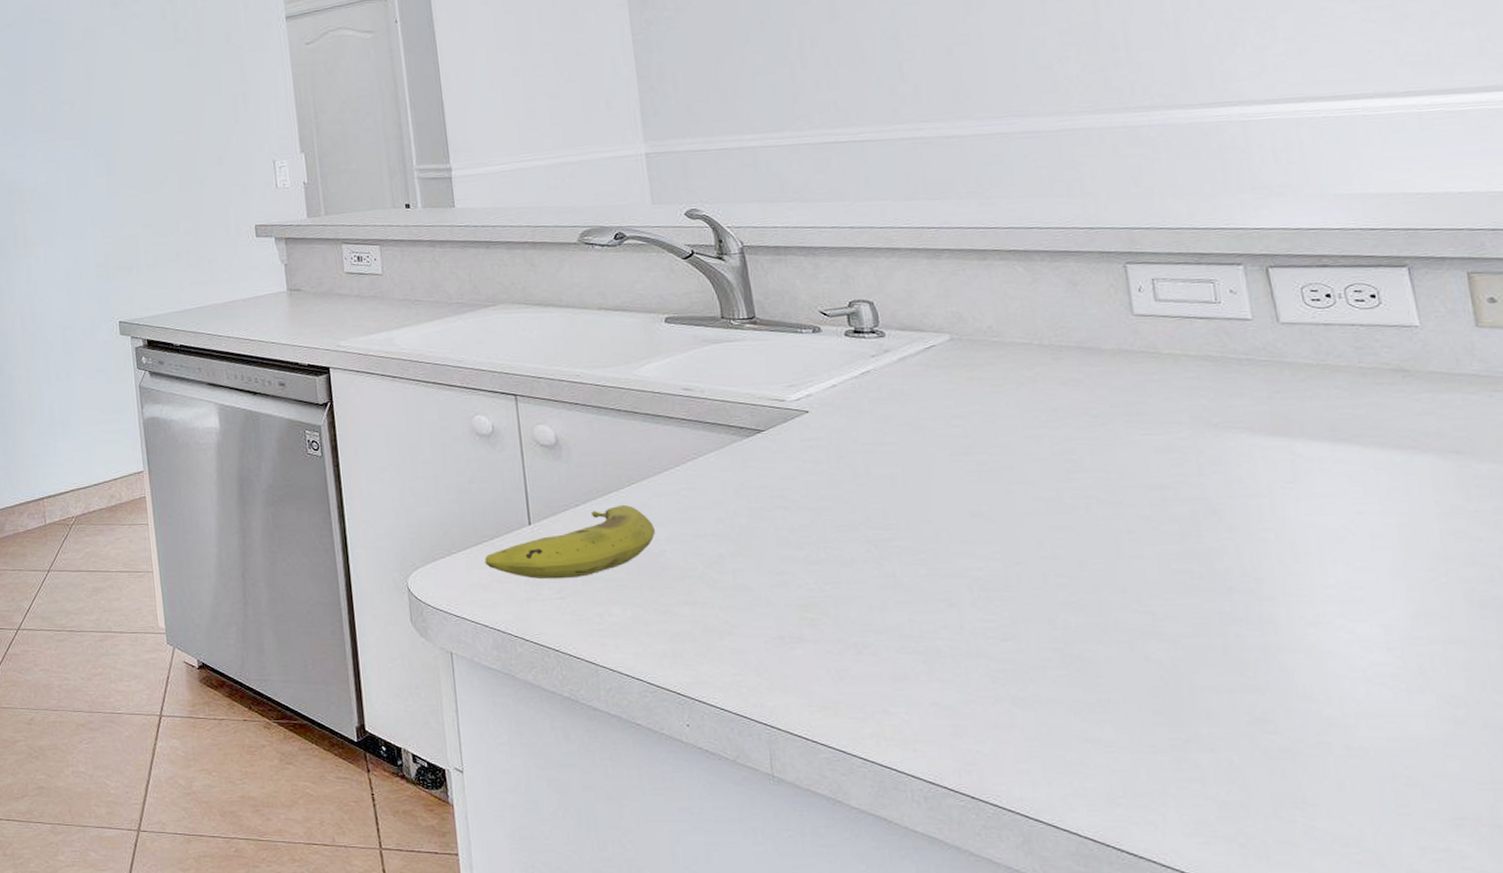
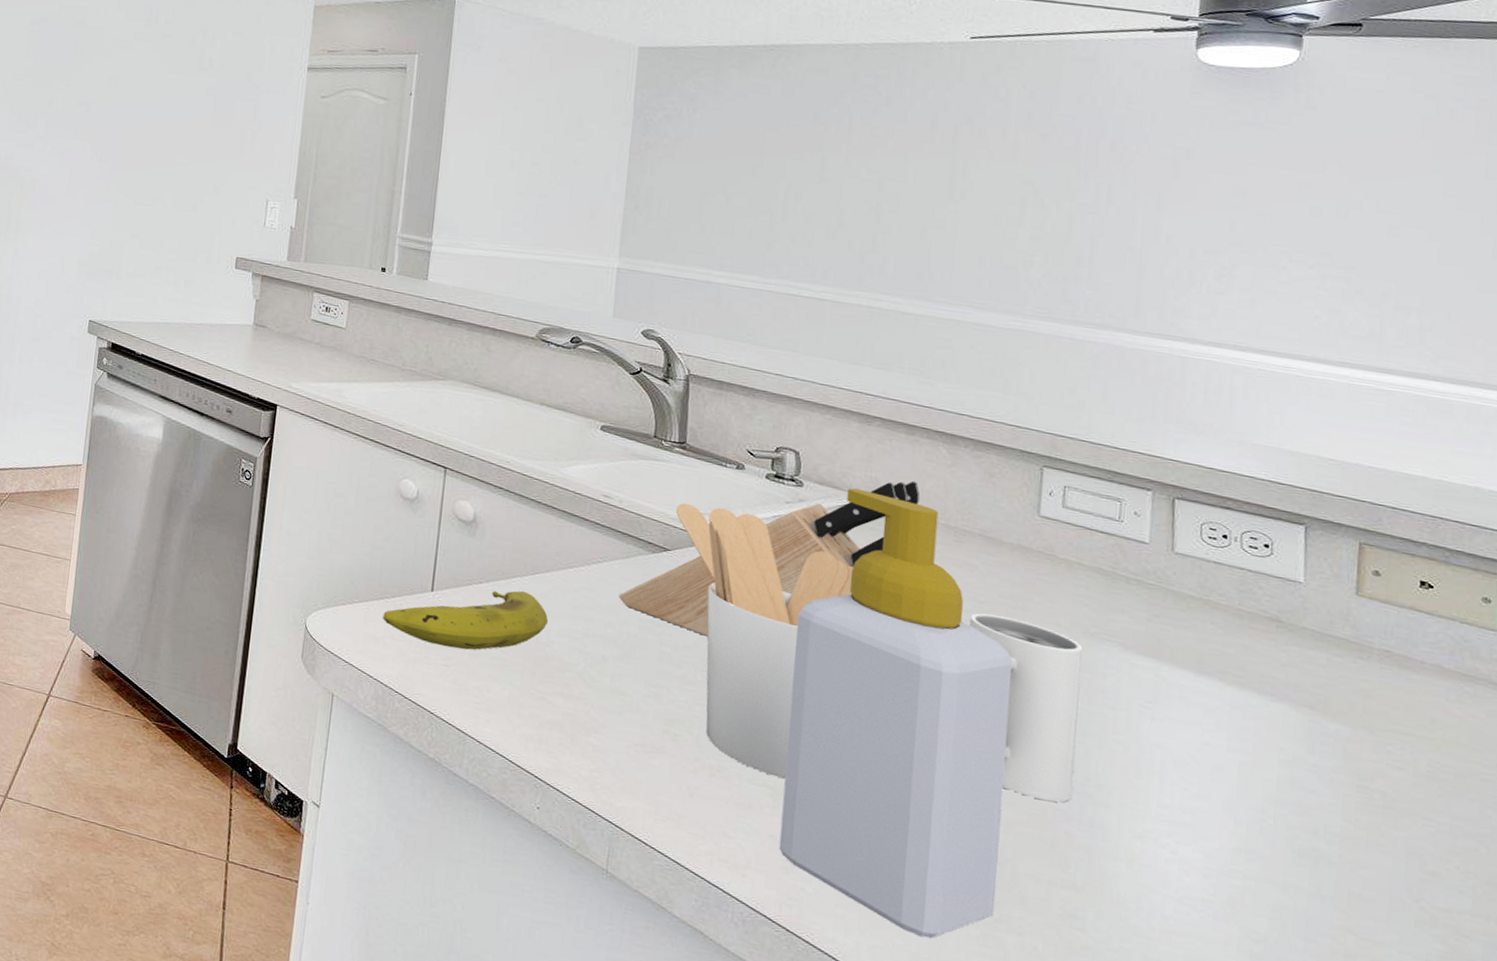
knife block: none [721,306,1008,512] -> present [619,480,920,636]
utensil holder: none [760,376,960,642] -> present [675,503,854,779]
soap bottle: none [909,326,1182,775] -> present [779,487,1013,939]
mug: none [1085,426,1234,606] -> present [968,613,1083,803]

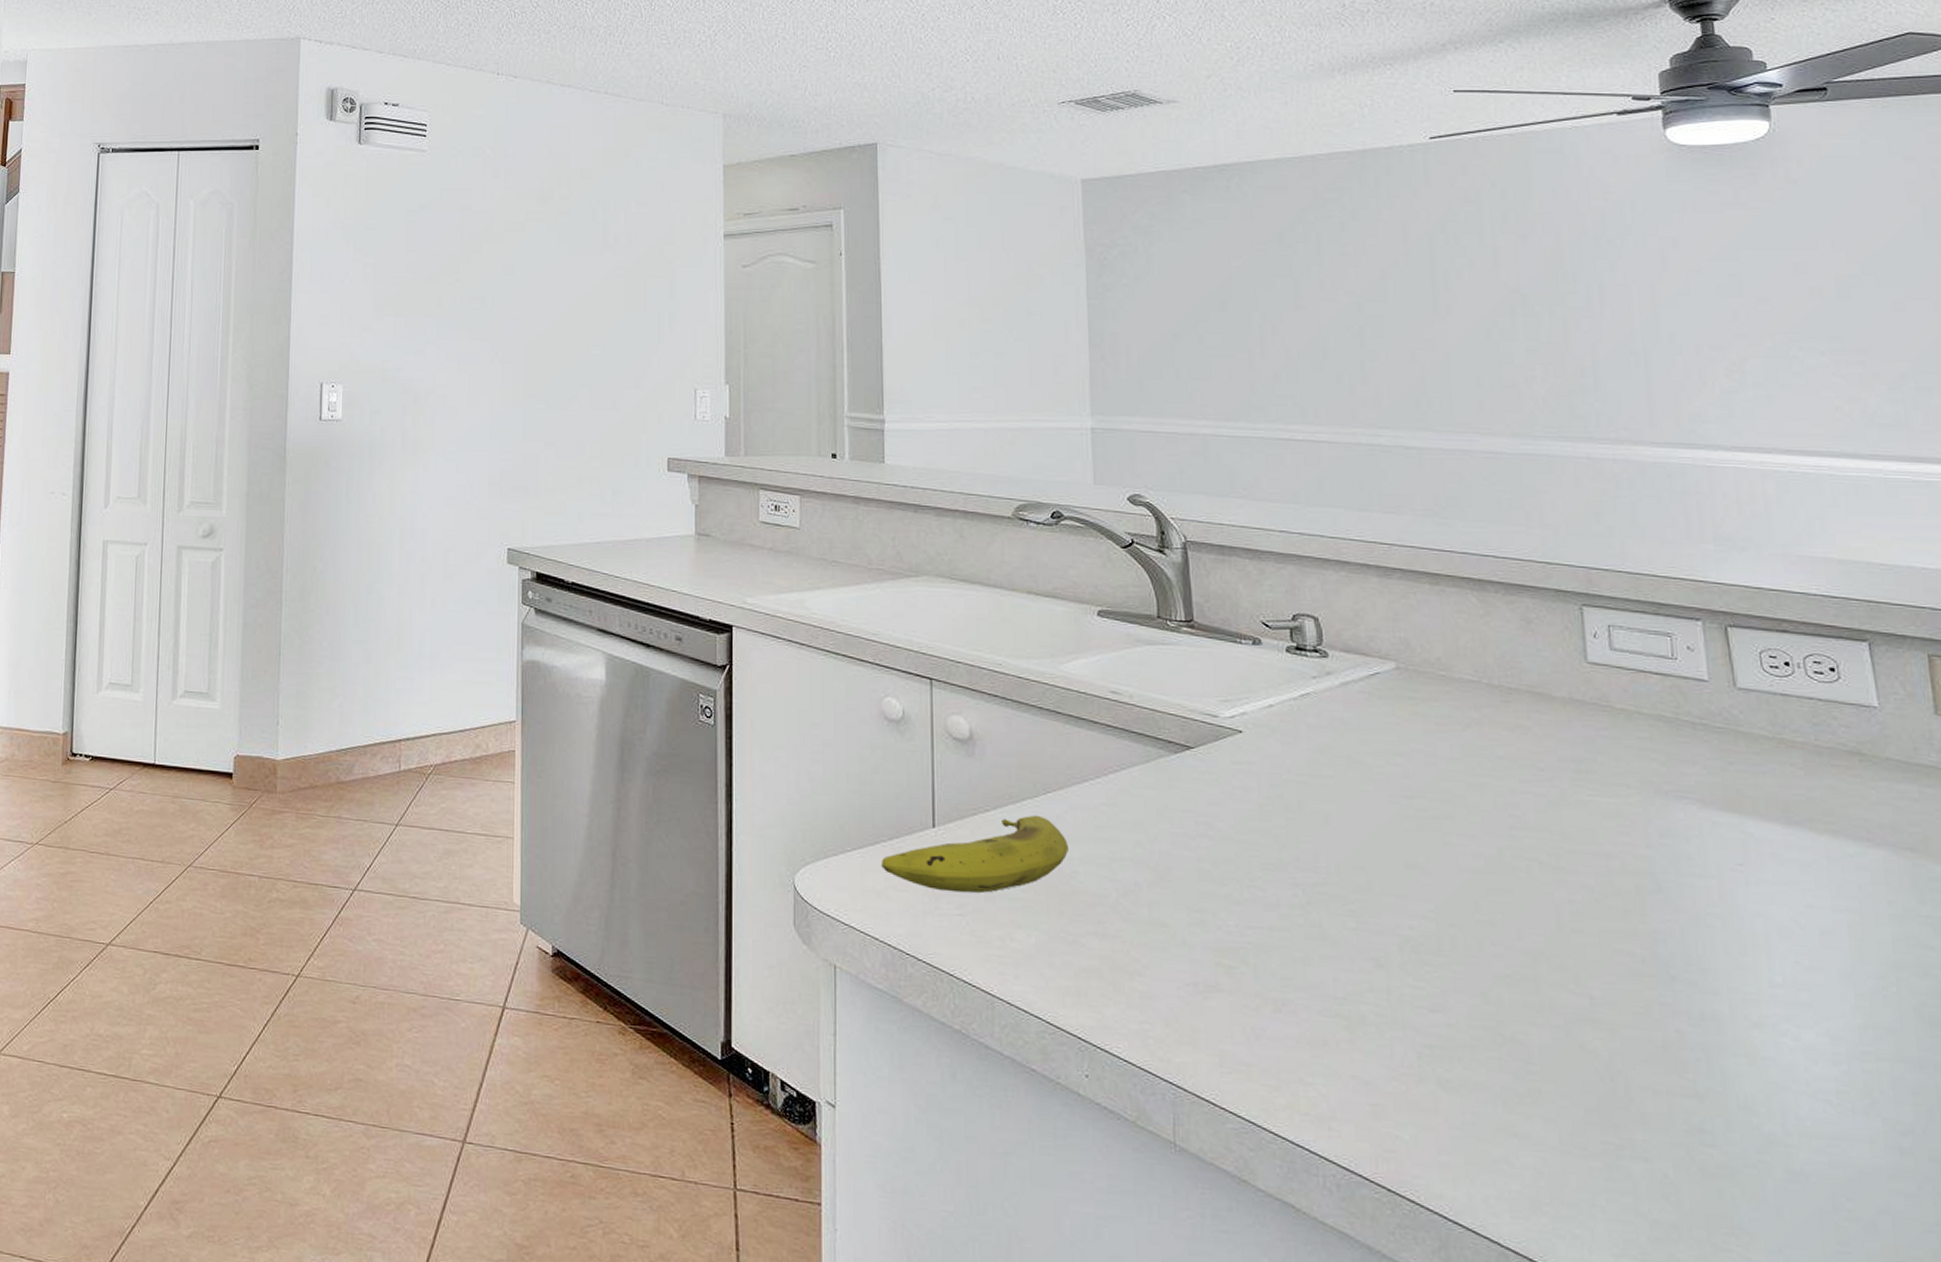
knife block: present [619,480,920,636] -> none [1144,637,1457,845]
utensil holder: present [675,503,854,779] -> none [1193,690,1399,1006]
soap bottle: present [779,487,1013,939] -> none [1344,652,1614,1179]
mug: present [968,613,1083,803] -> none [1531,782,1677,995]

